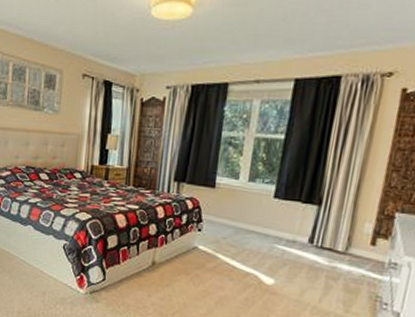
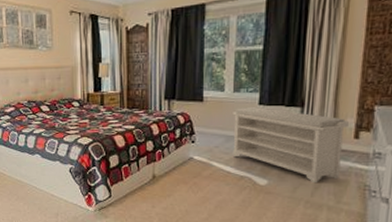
bench: none [240,199,368,289] -> present [231,107,350,183]

